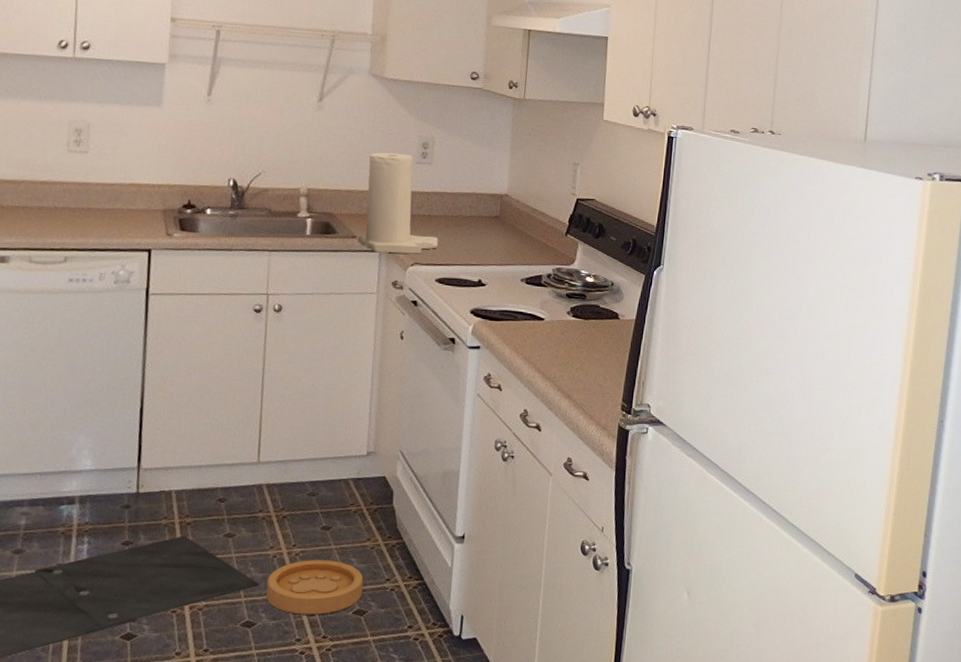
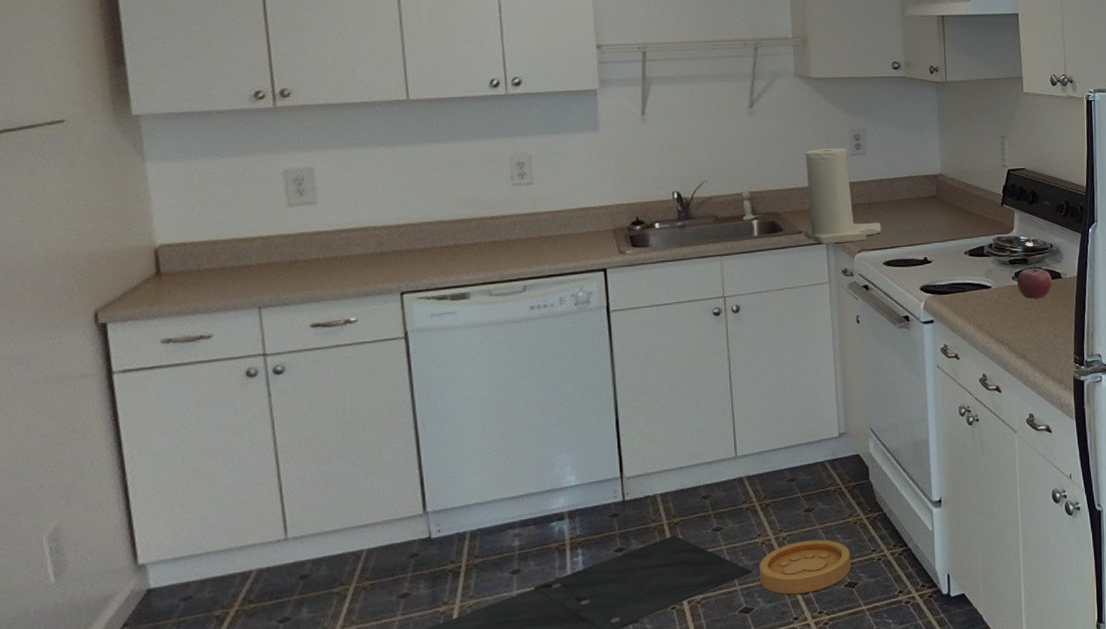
fruit: none [572,299,609,338] -> present [1017,263,1052,299]

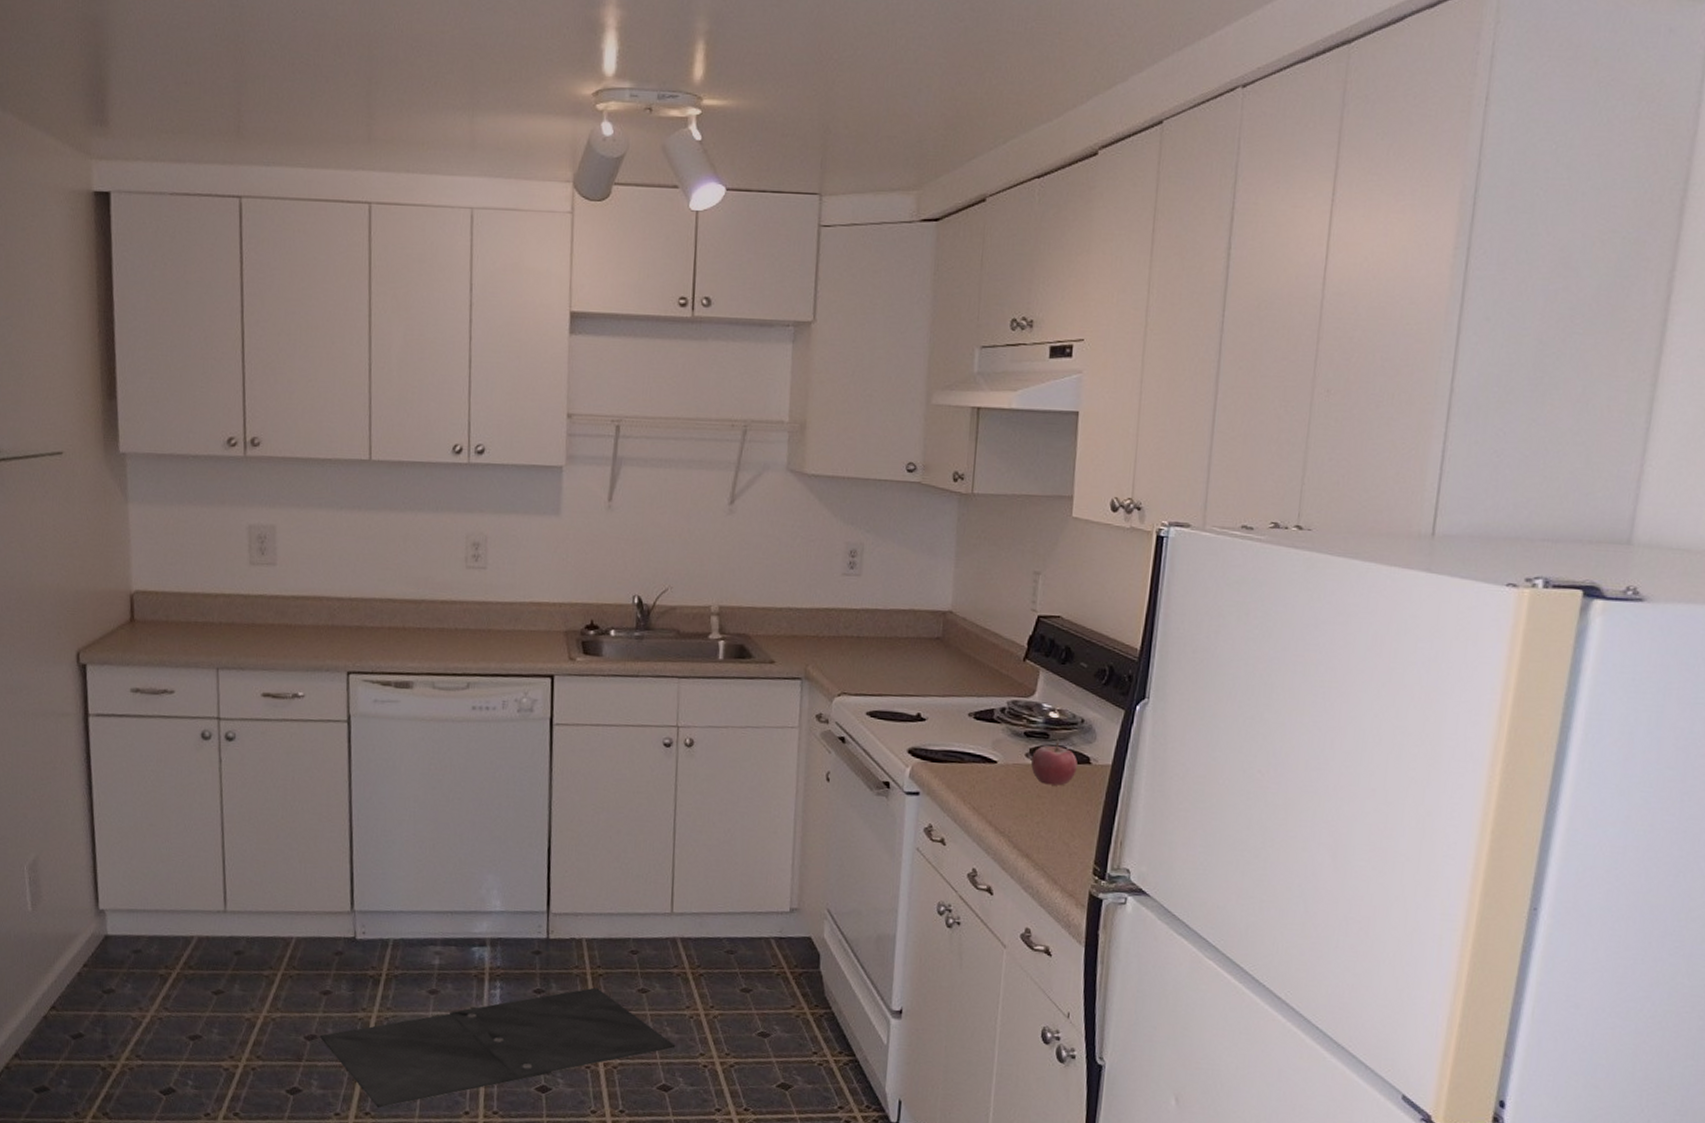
pet bowl: present [759,539,851,595] -> none [683,1023,788,1085]
paper towel: present [803,147,882,244] -> none [775,562,870,683]

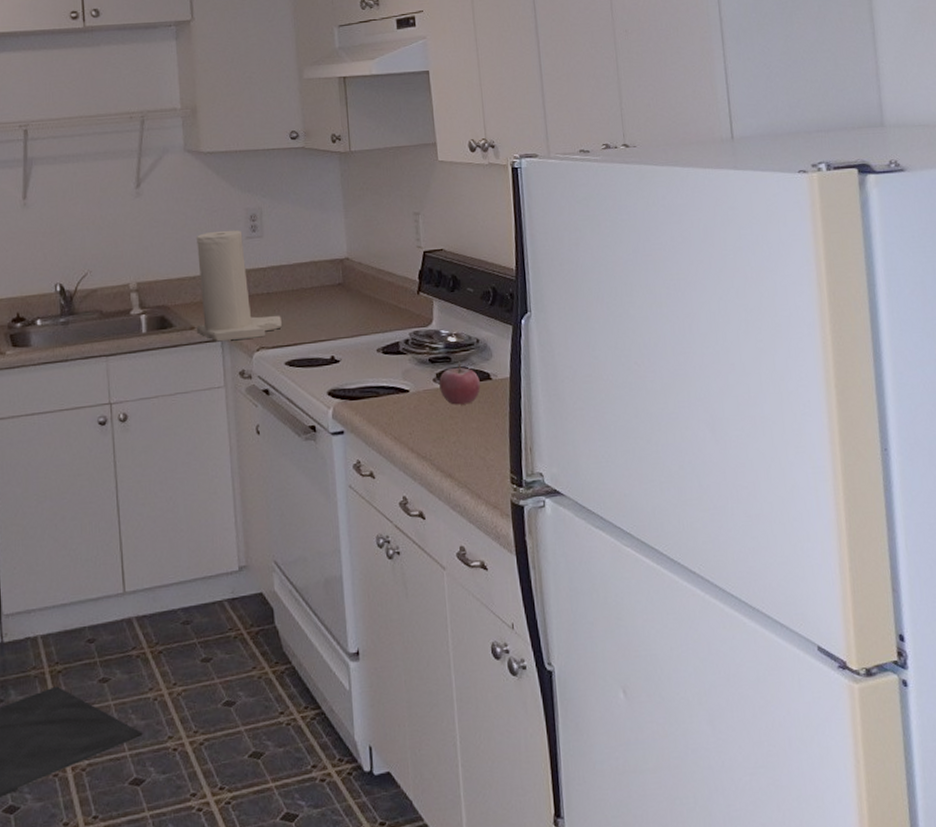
paper towel: none [775,562,870,683] -> present [195,229,283,342]

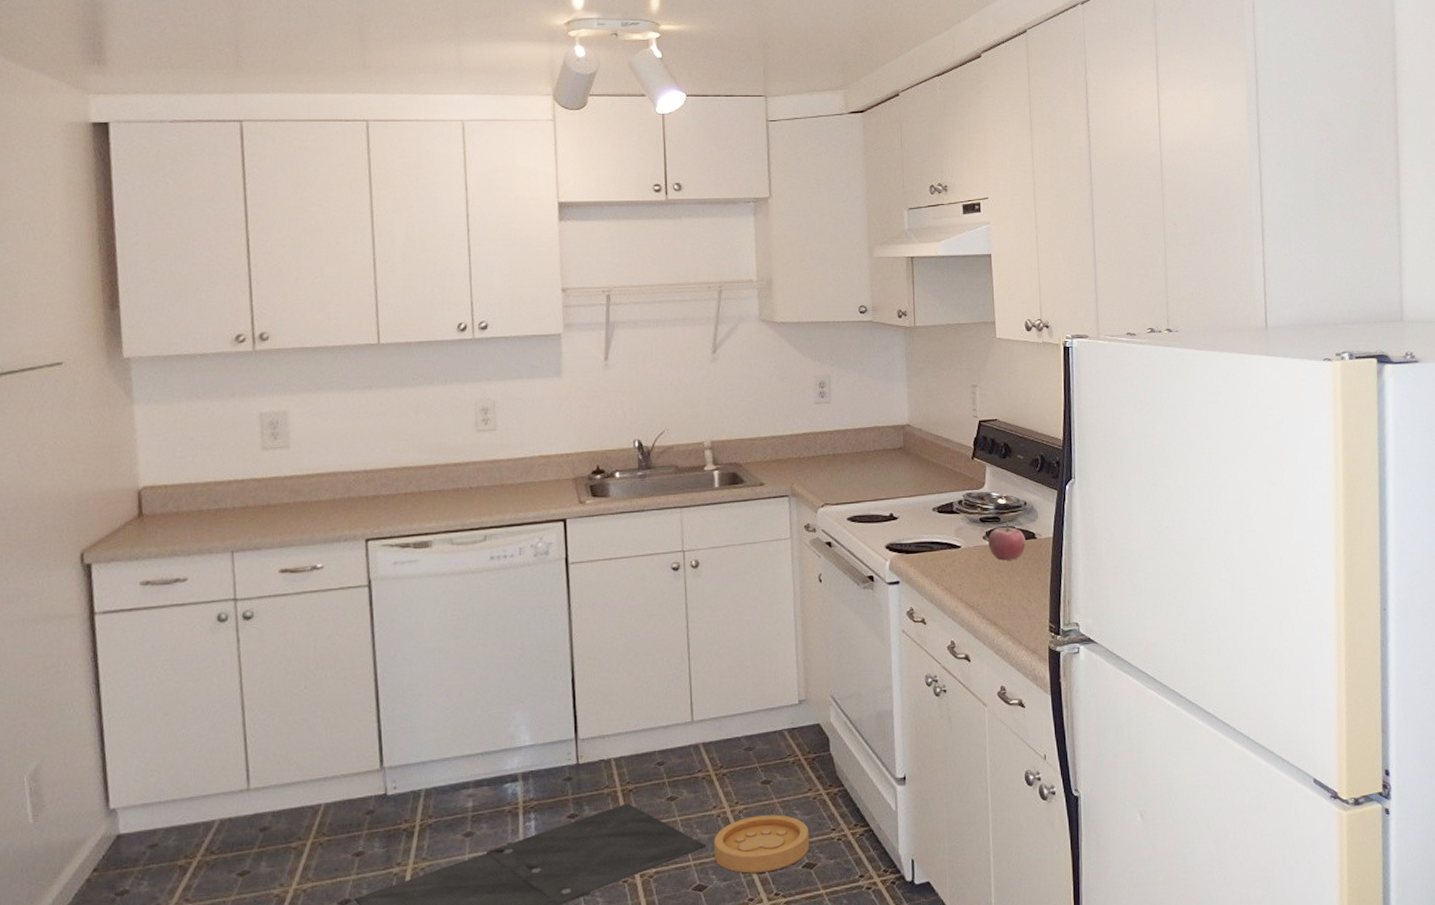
pet bowl: none [151,696,256,765] -> present [714,814,810,874]
paper towel: present [195,229,283,342] -> none [765,395,847,498]

